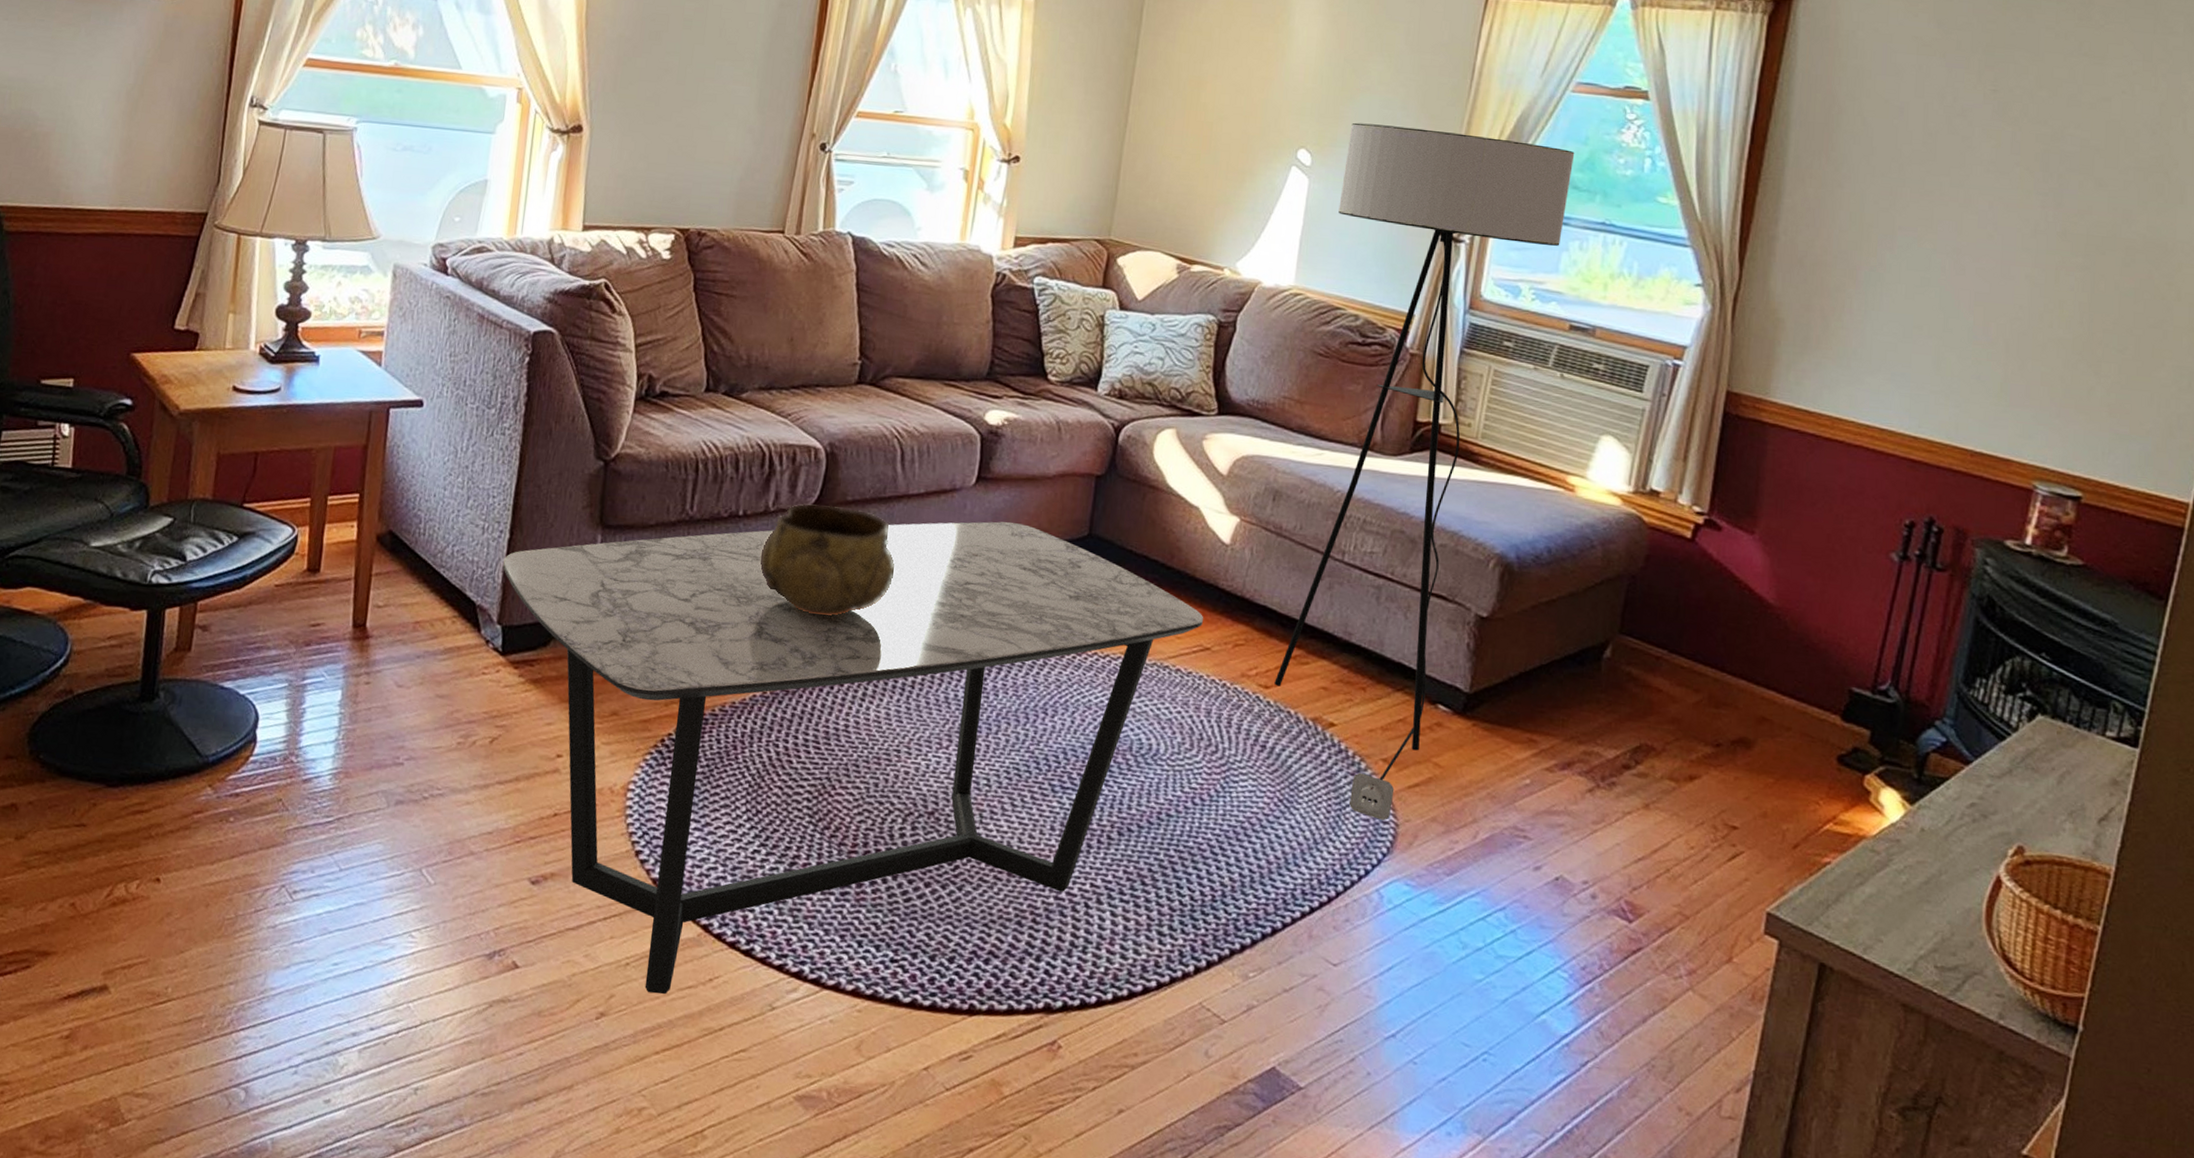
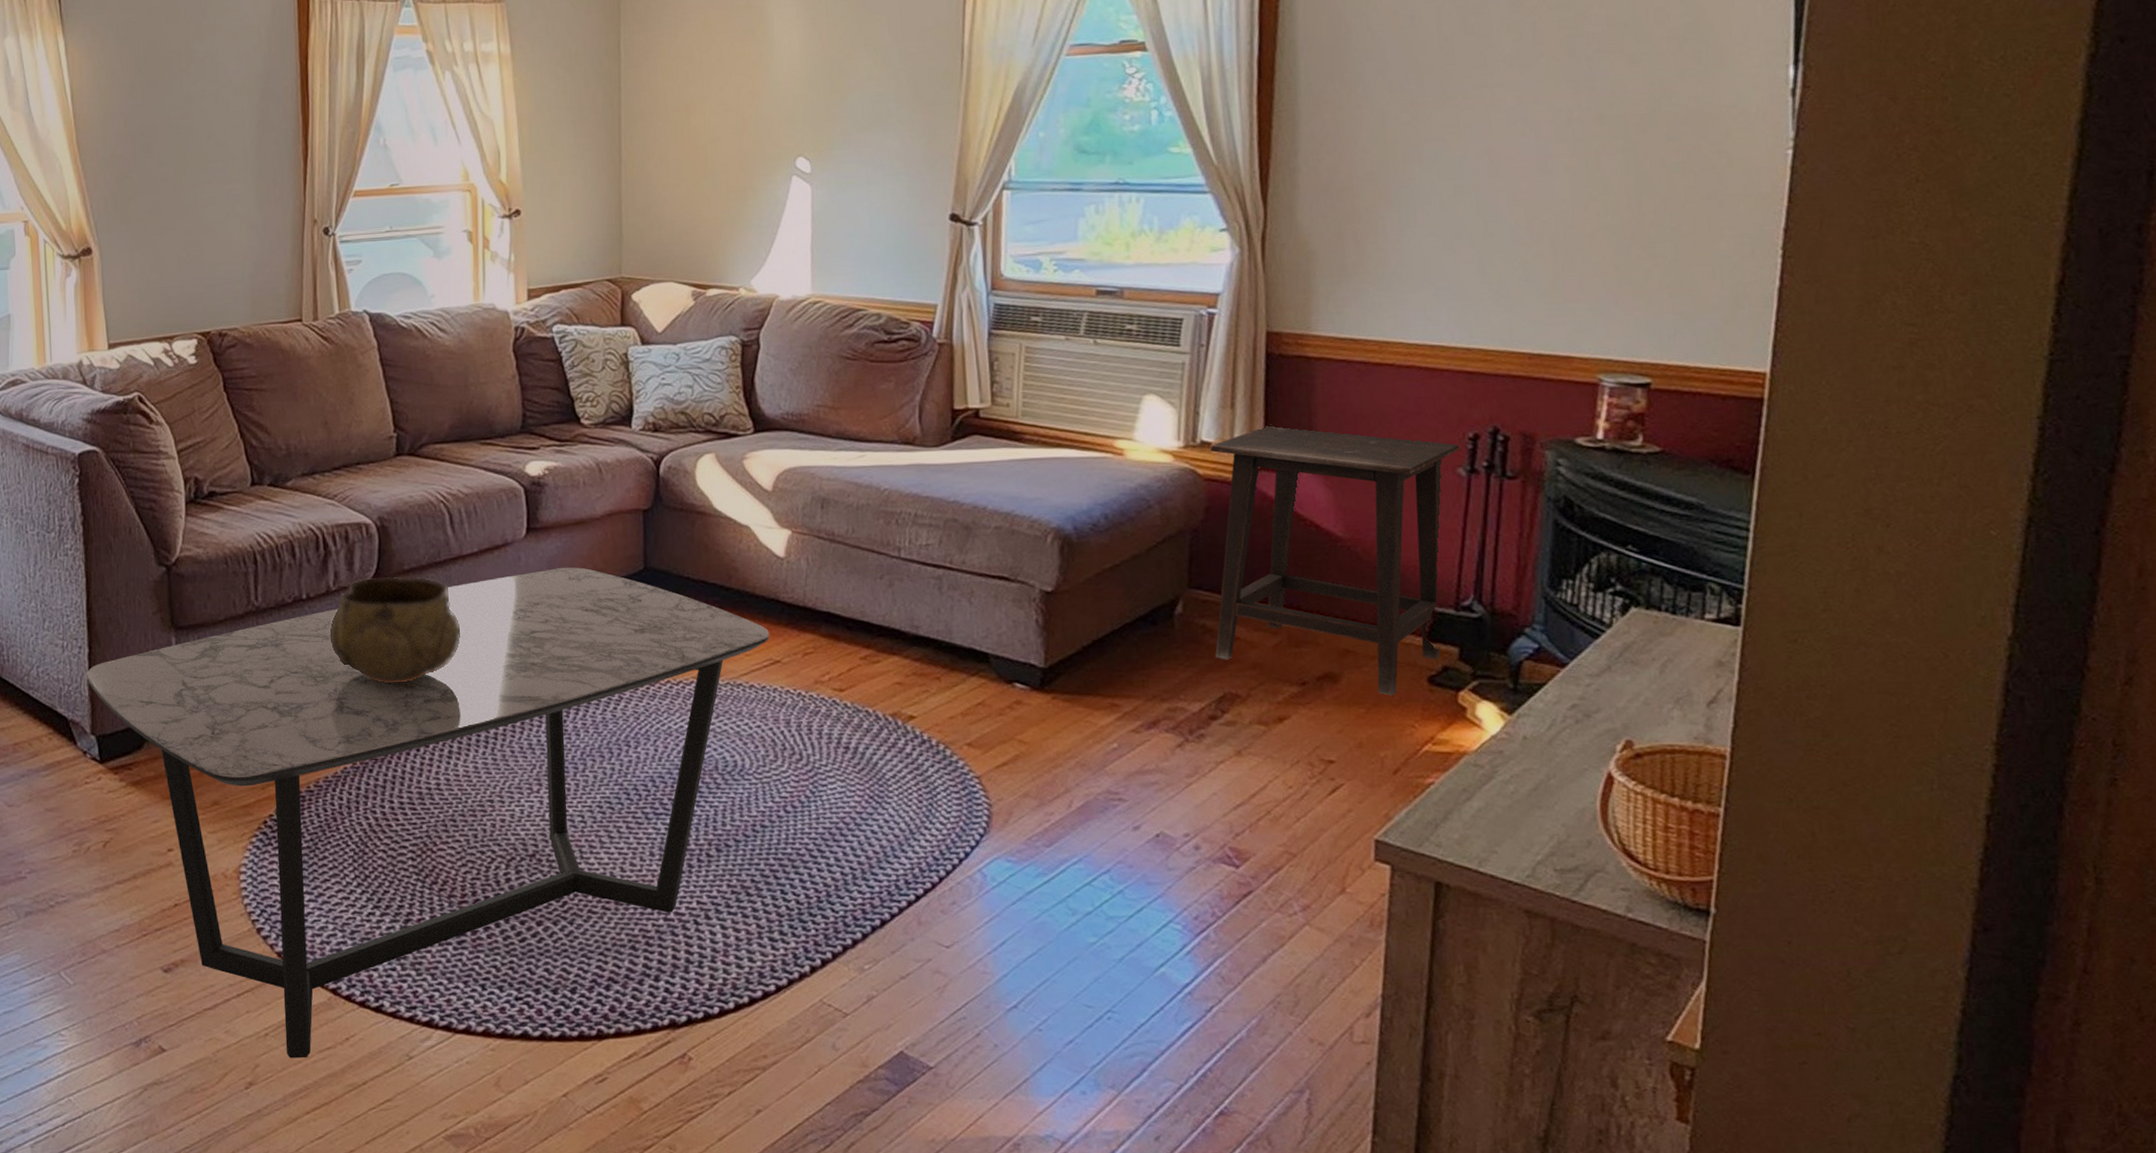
floor lamp: present [1274,122,1575,821] -> none [845,114,1078,803]
side table: none [1637,482,1897,770] -> present [1210,424,1461,696]

